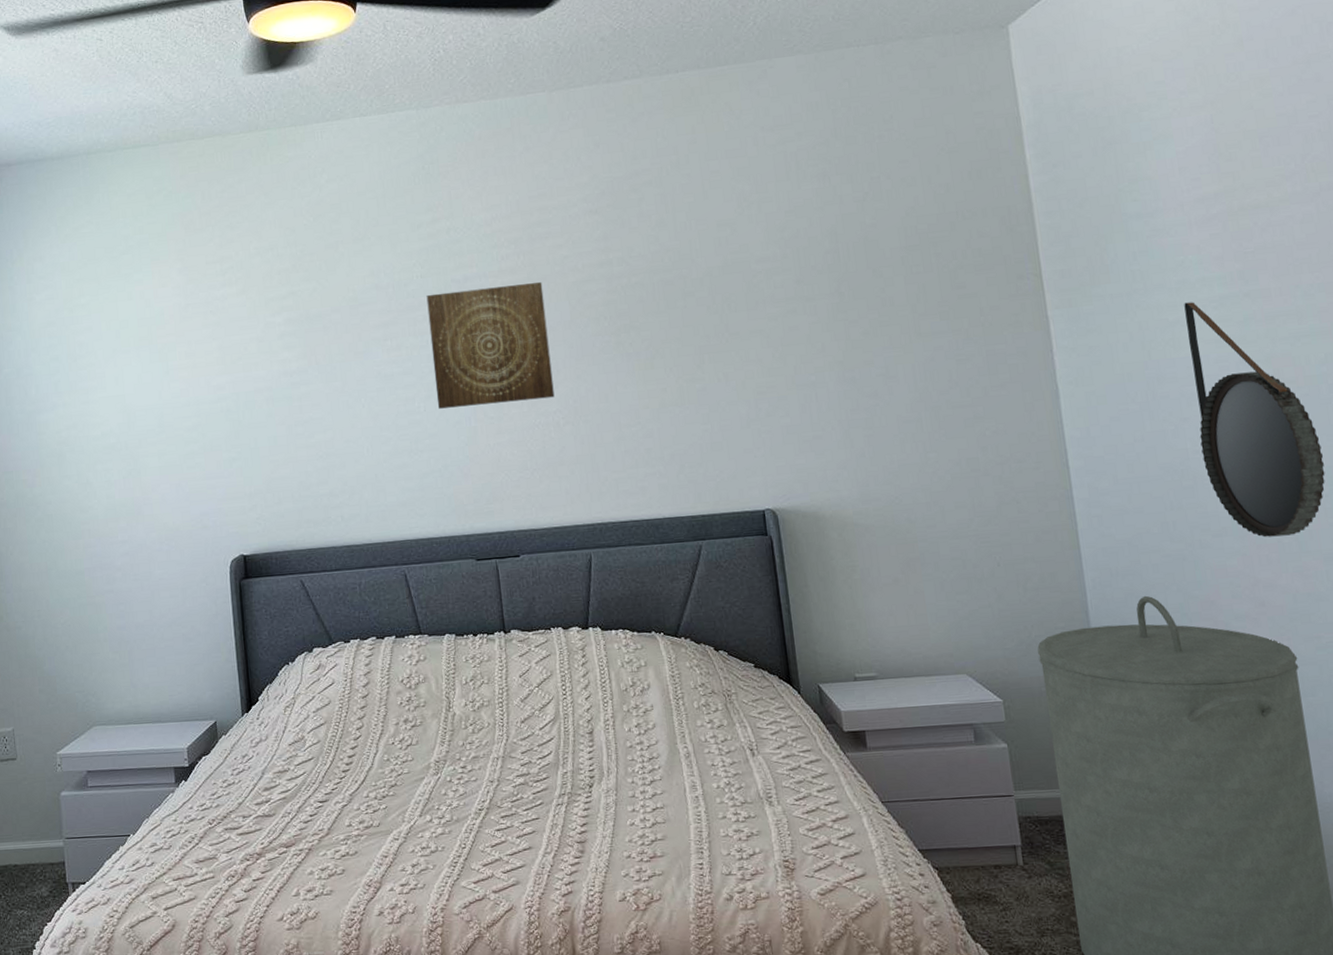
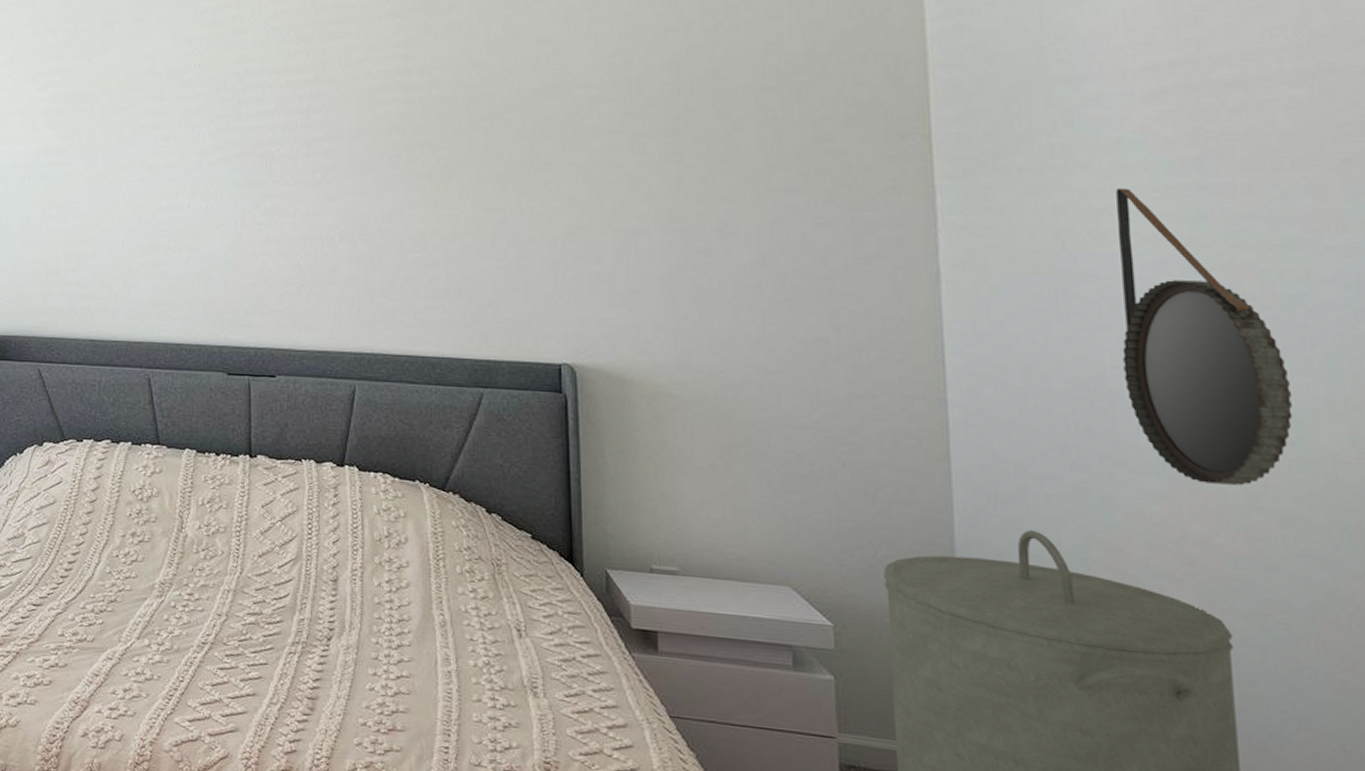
wall art: present [426,281,555,409] -> none [202,83,332,210]

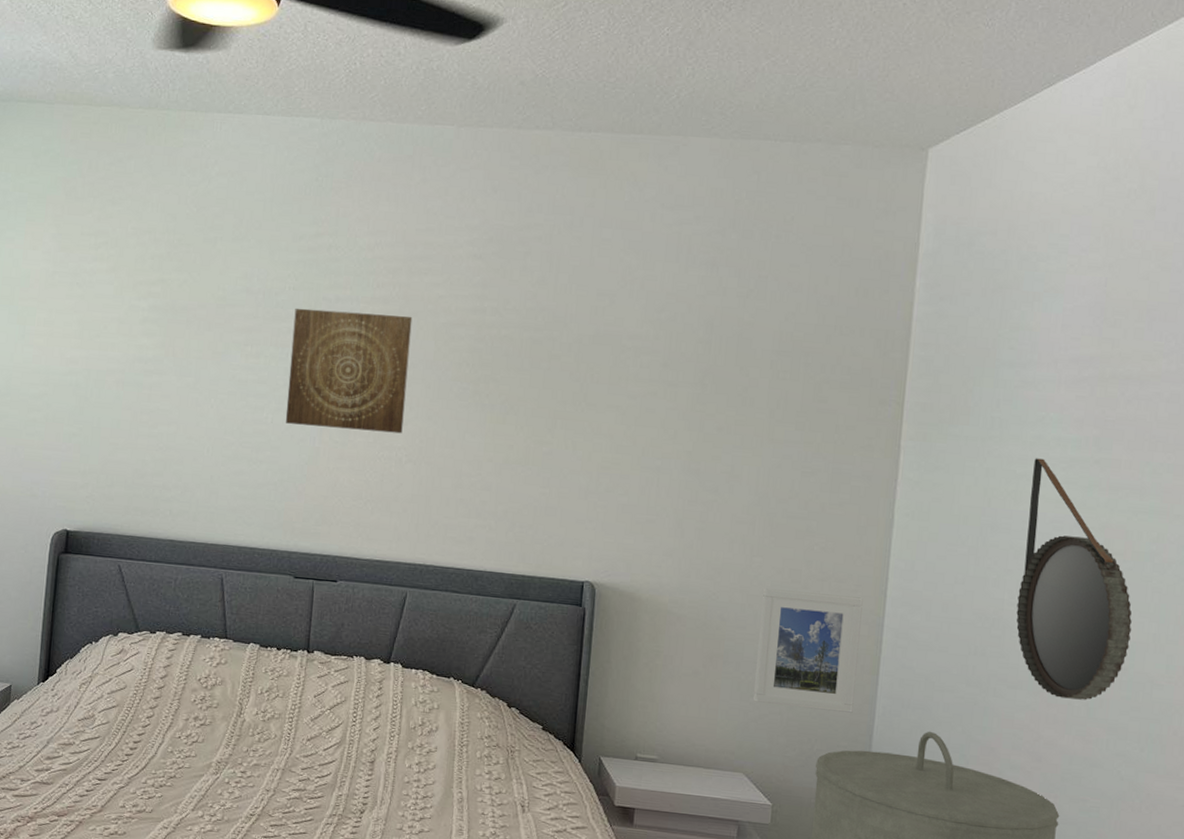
wall art: none [202,83,332,210] -> present [285,308,413,434]
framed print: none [783,362,923,509] -> present [753,588,863,713]

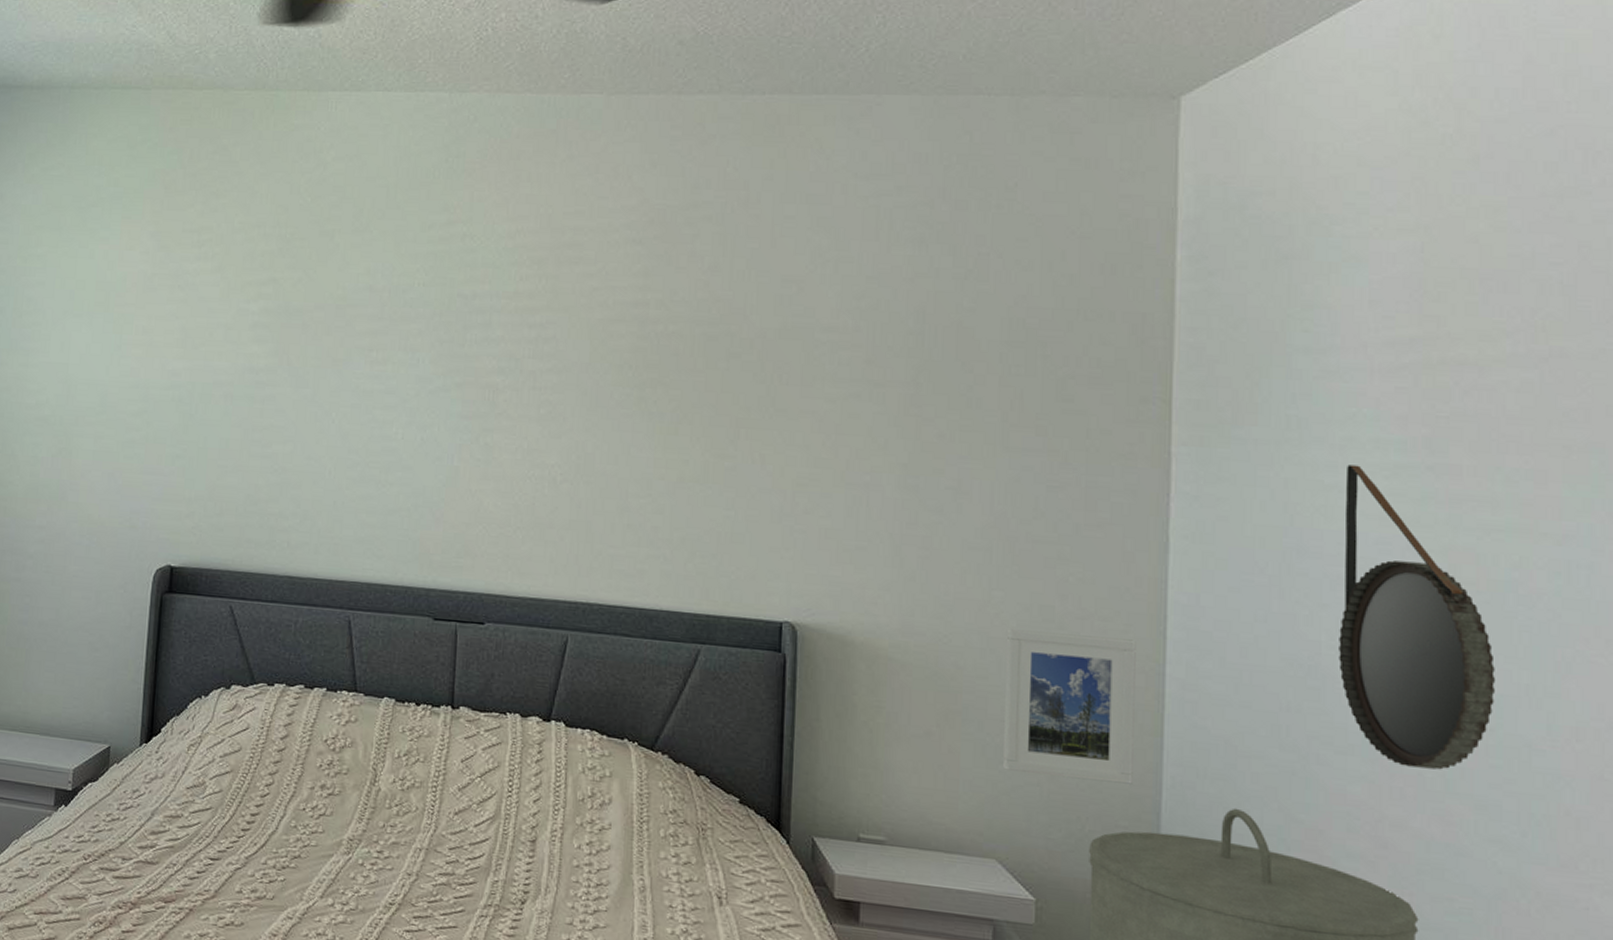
wall art: present [285,308,413,434] -> none [418,306,563,449]

